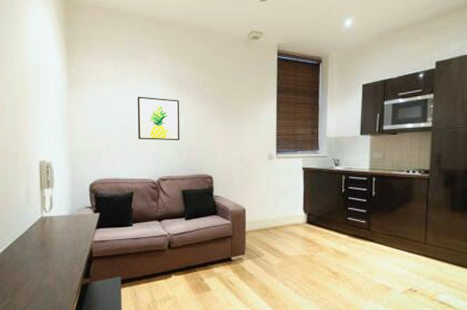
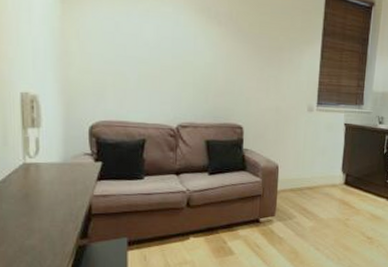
wall art: present [137,96,180,141] -> none [153,22,208,82]

